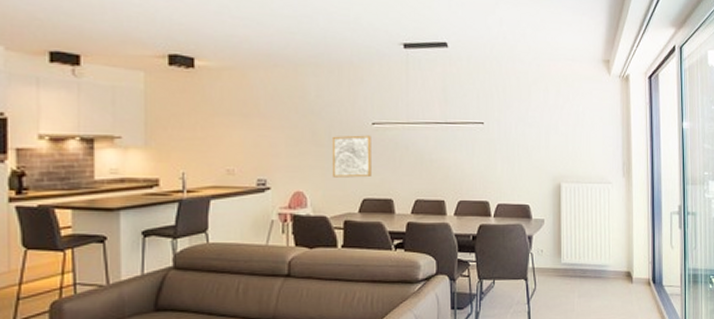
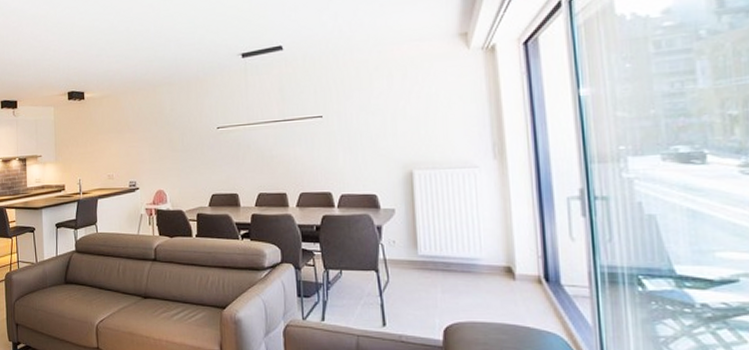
wall art: present [331,135,372,178] -> none [184,138,218,177]

